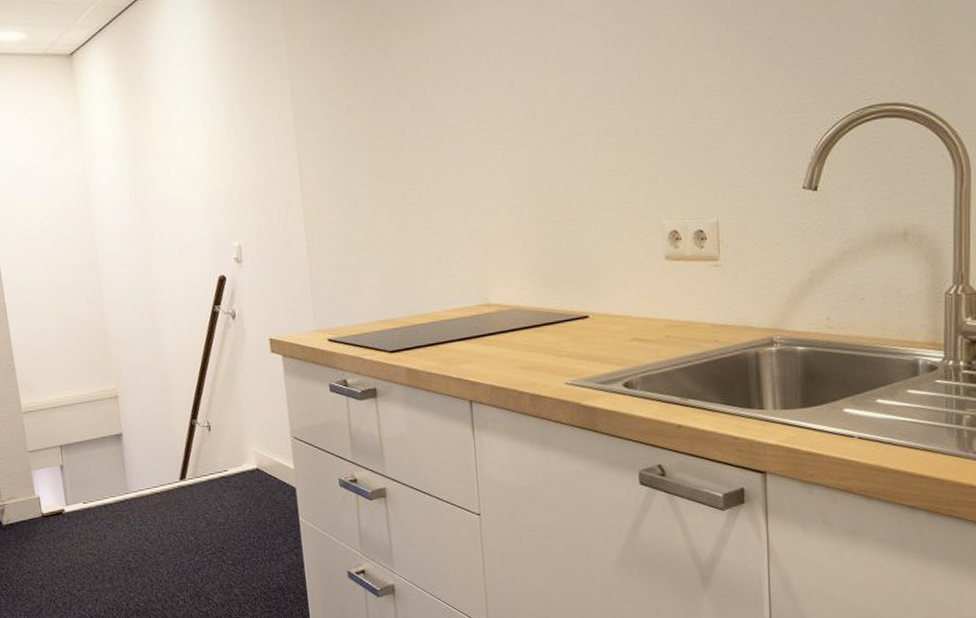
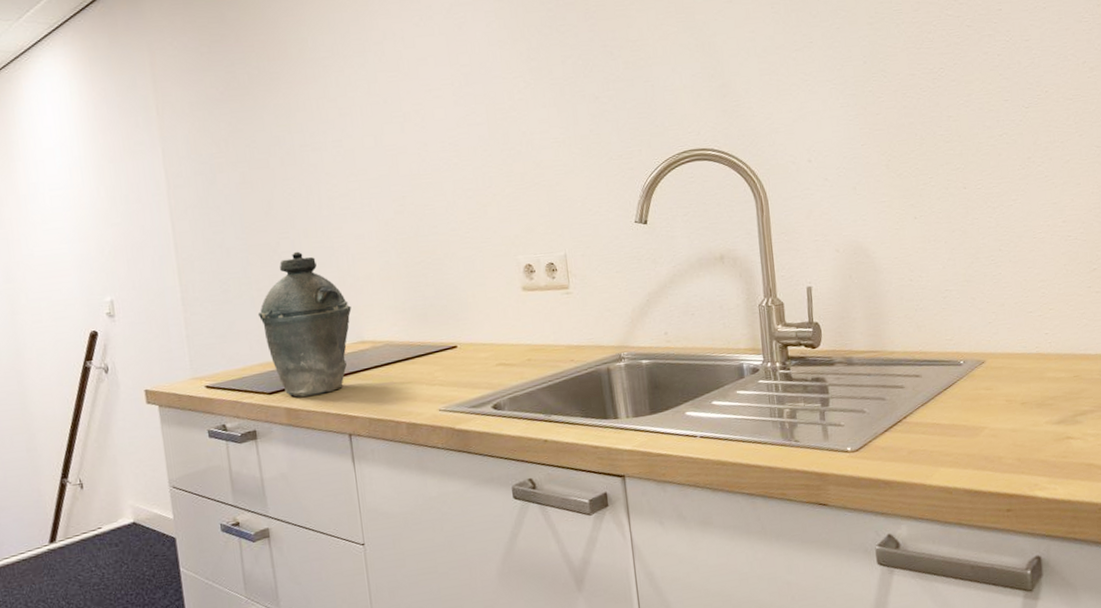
kettle: none [382,203,478,358] -> present [257,251,351,397]

